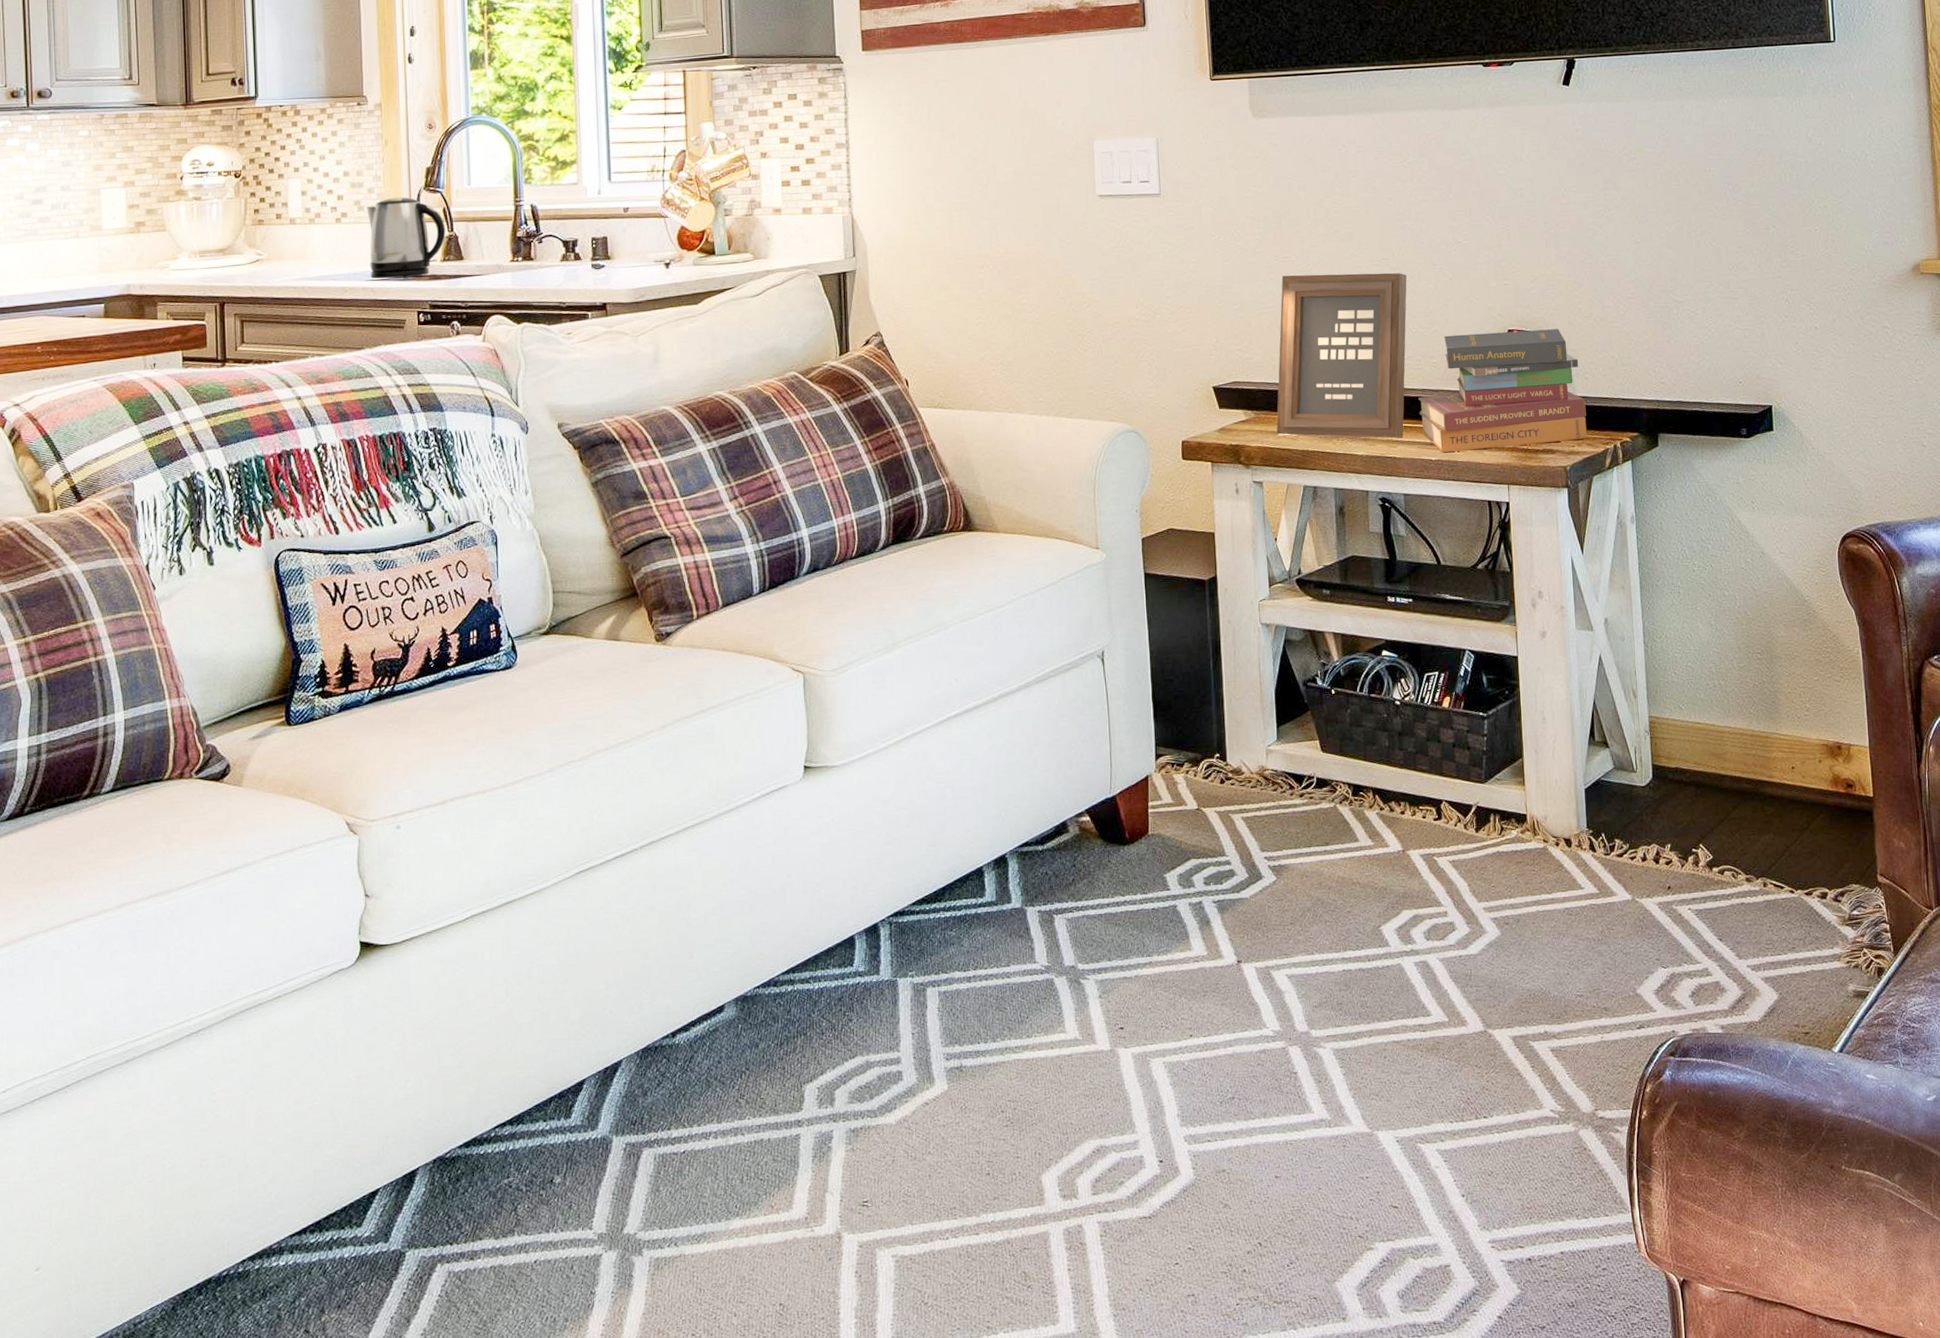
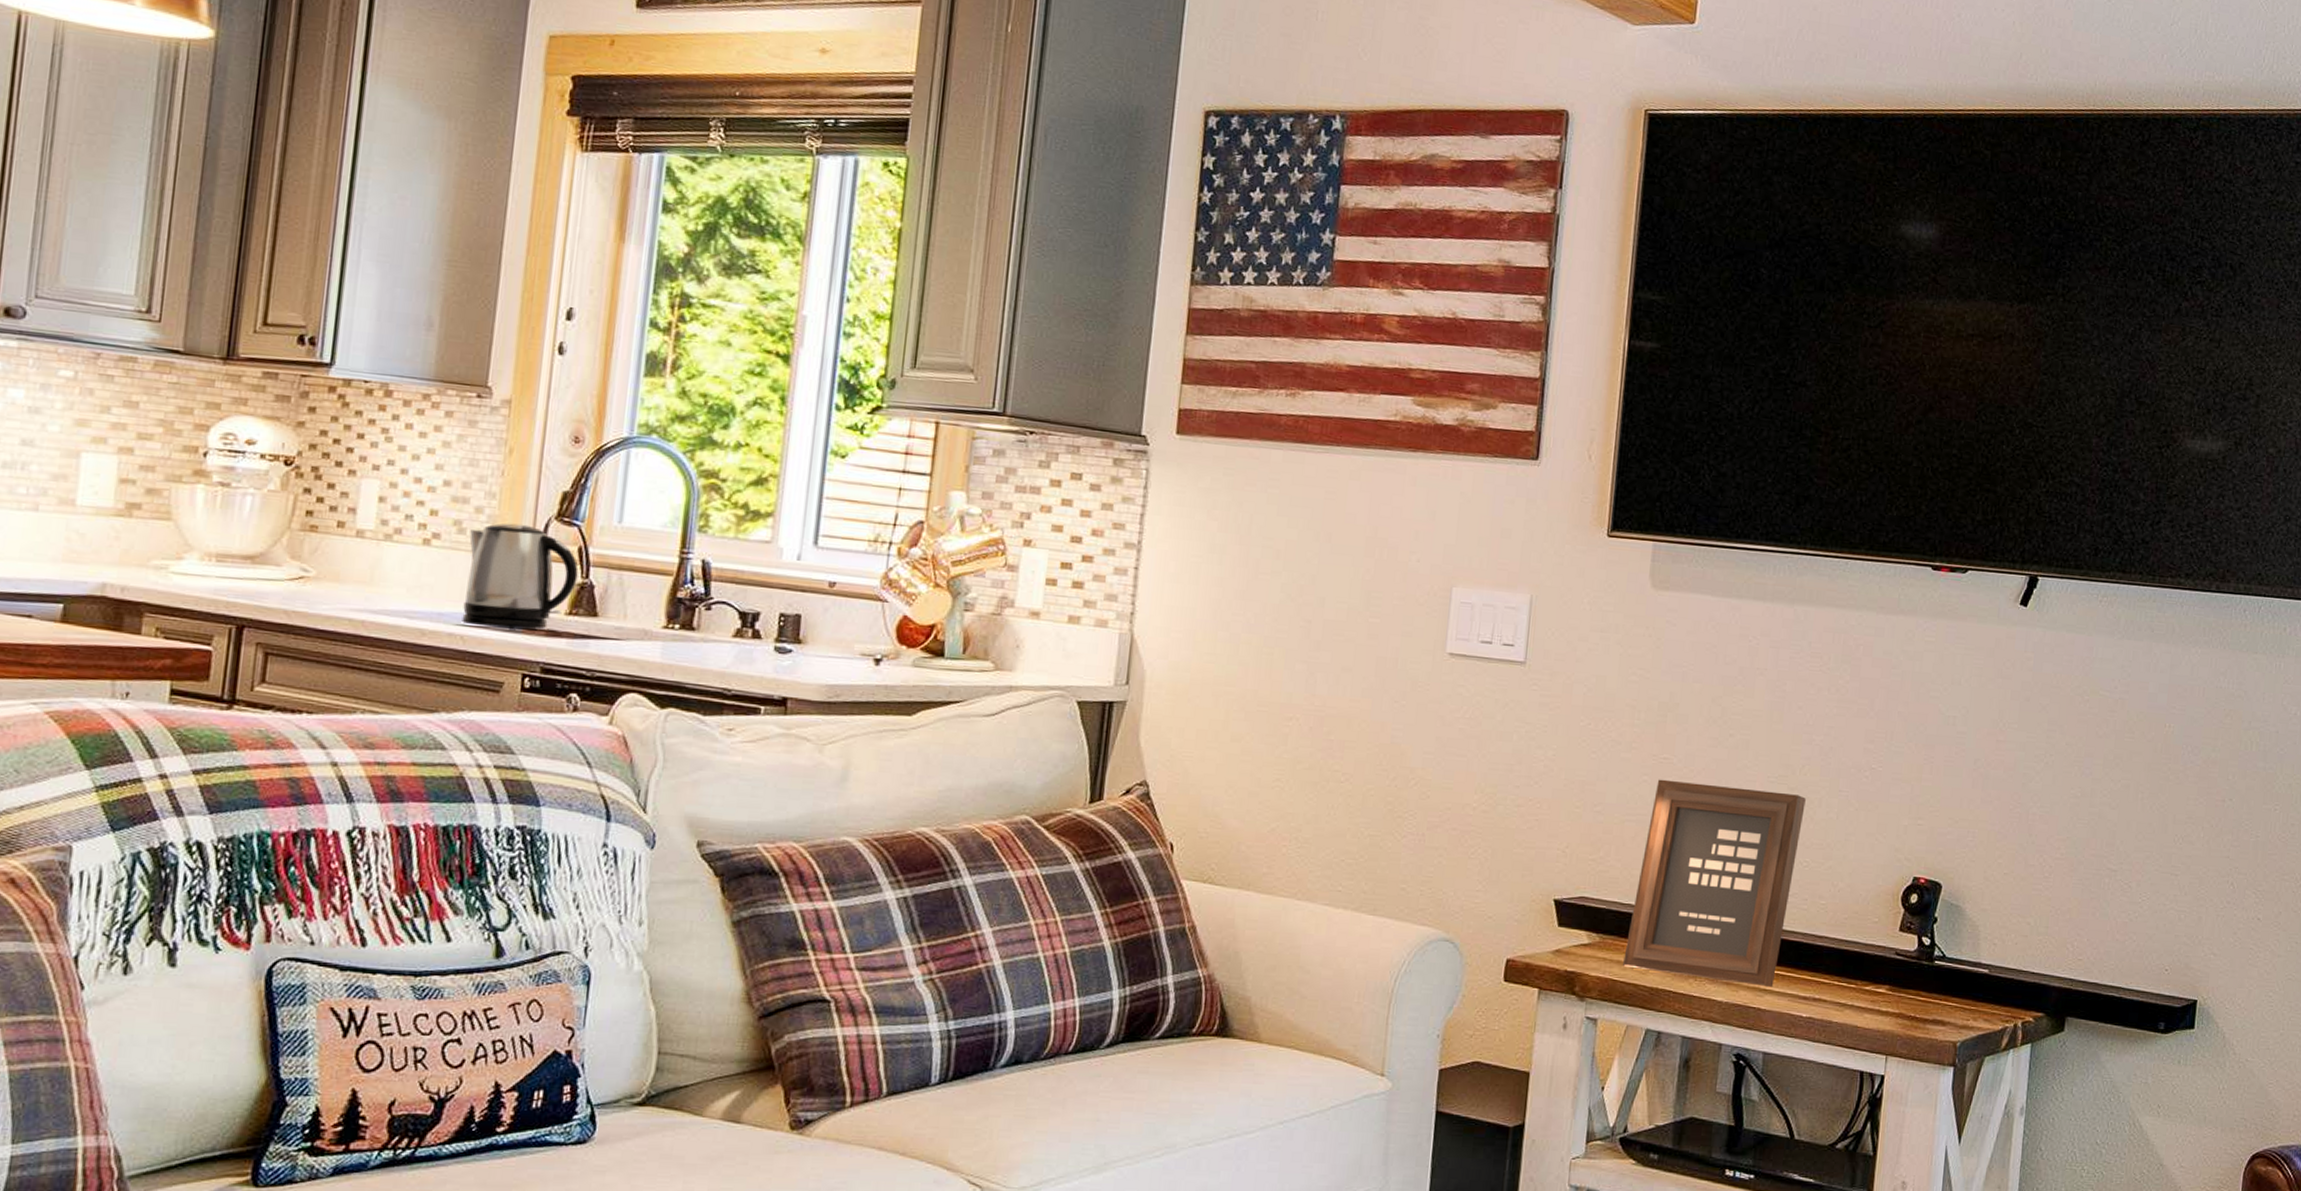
books: present [1418,329,1588,452] -> none [1795,874,1990,1014]

